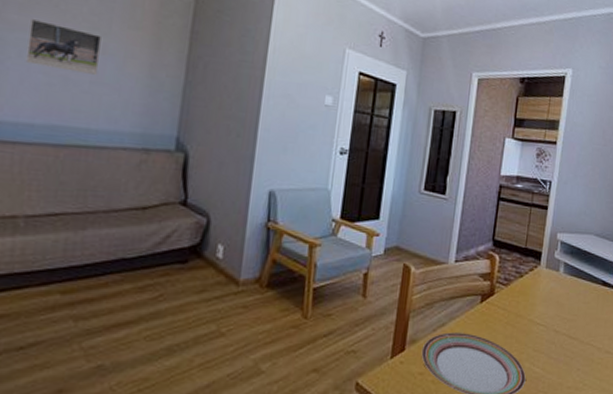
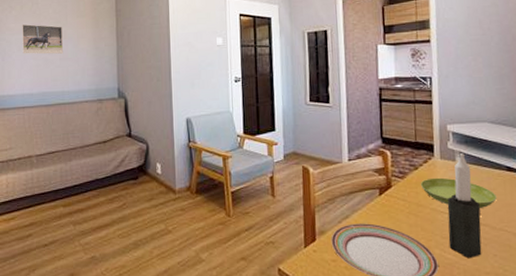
saucer: none [522,287,589,321] -> present [420,177,497,208]
candle: none [539,264,573,371] -> present [447,153,482,258]

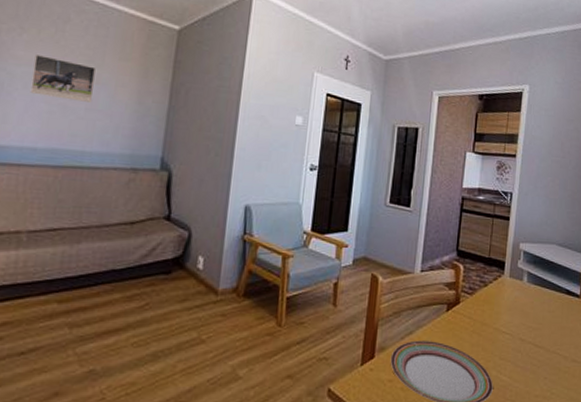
saucer: present [420,177,497,208] -> none [487,296,554,330]
candle: present [447,153,482,258] -> none [505,273,538,380]

